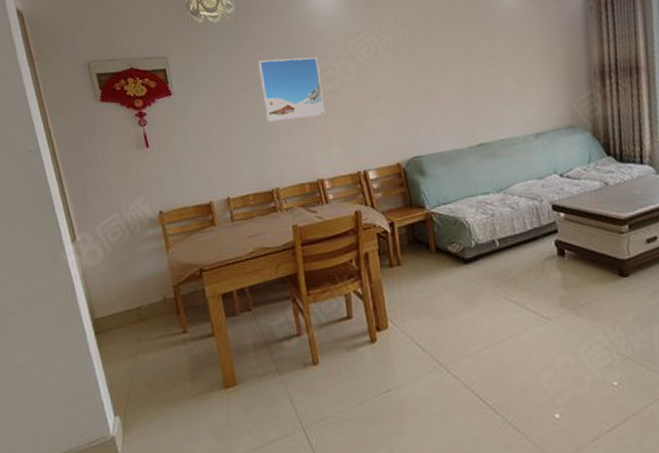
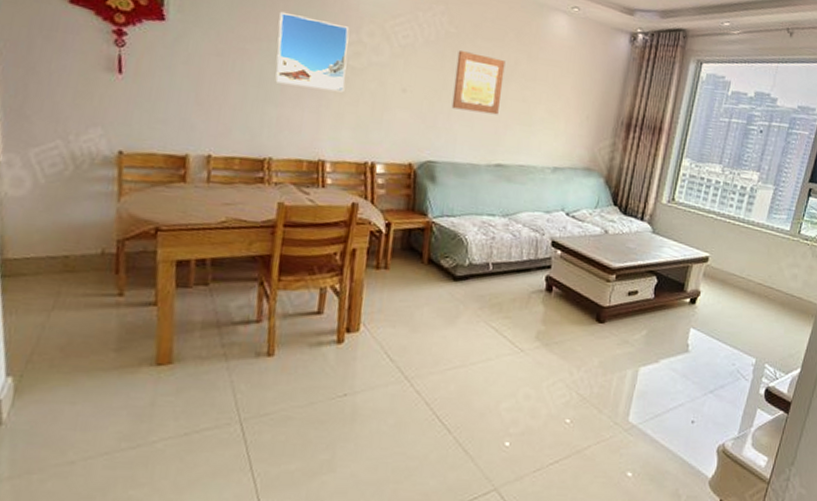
wall art: none [417,46,469,104] -> present [451,50,506,115]

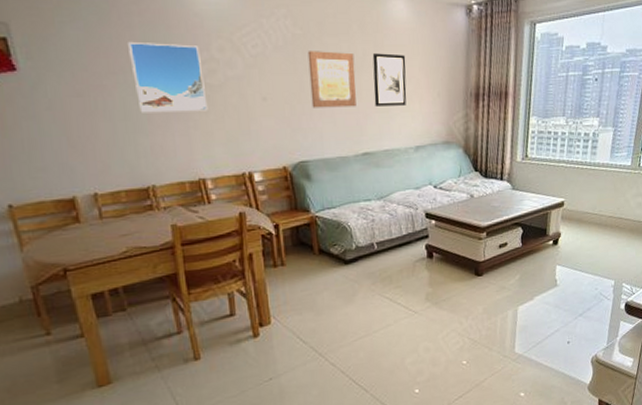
wall art: none [517,64,559,123] -> present [372,53,407,106]

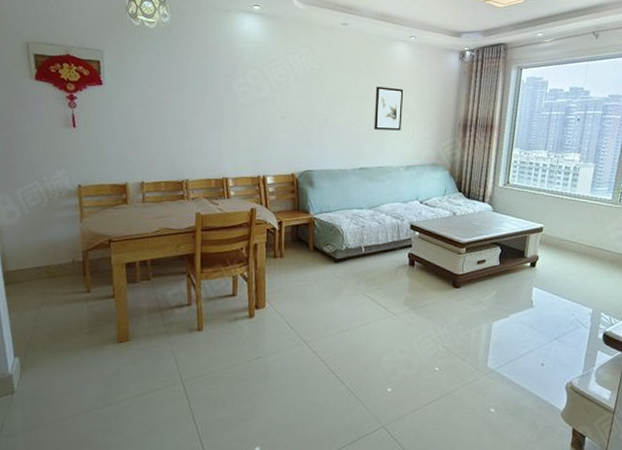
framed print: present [128,41,208,113] -> none [184,67,238,124]
wall art: present [307,51,357,108] -> none [321,82,360,129]

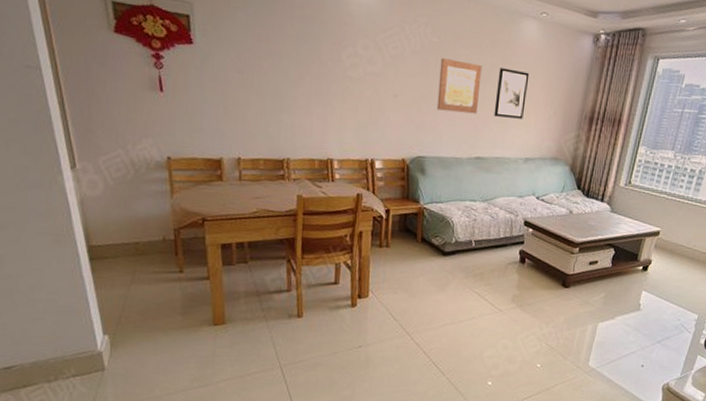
wall art: none [321,82,360,129] -> present [436,58,482,114]

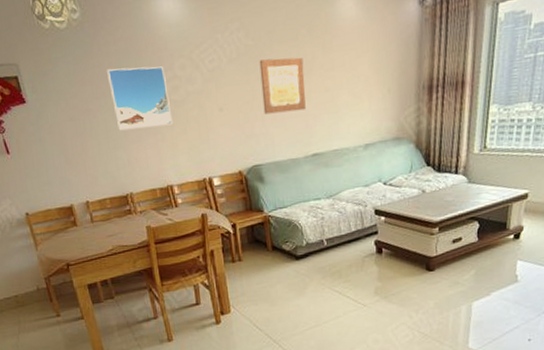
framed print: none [286,30,347,100] -> present [107,66,173,131]
wall art: present [494,68,530,119] -> none [321,53,356,108]

